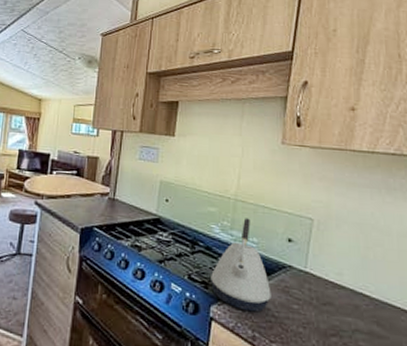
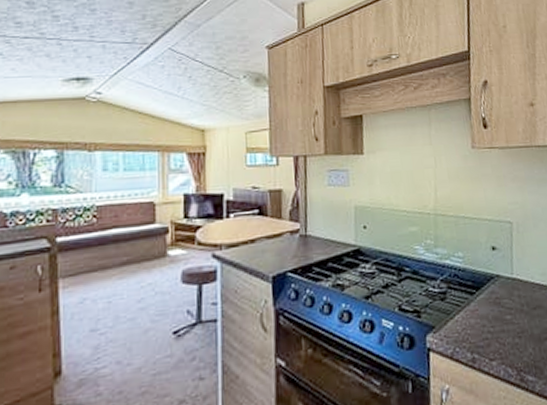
kettle: present [211,218,271,312] -> none [422,232,485,333]

